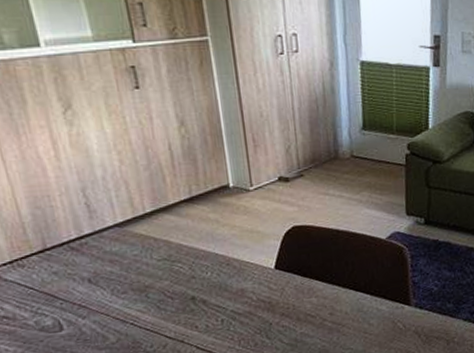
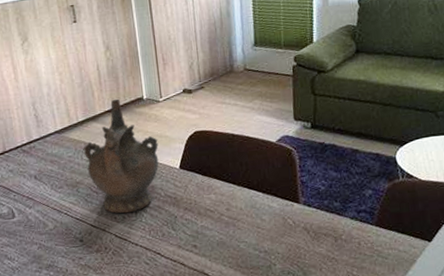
ceremonial vessel: none [152,186,250,322] -> present [83,98,159,214]

